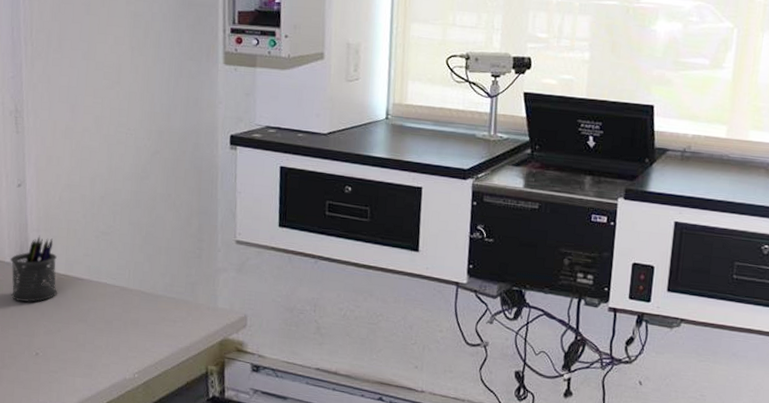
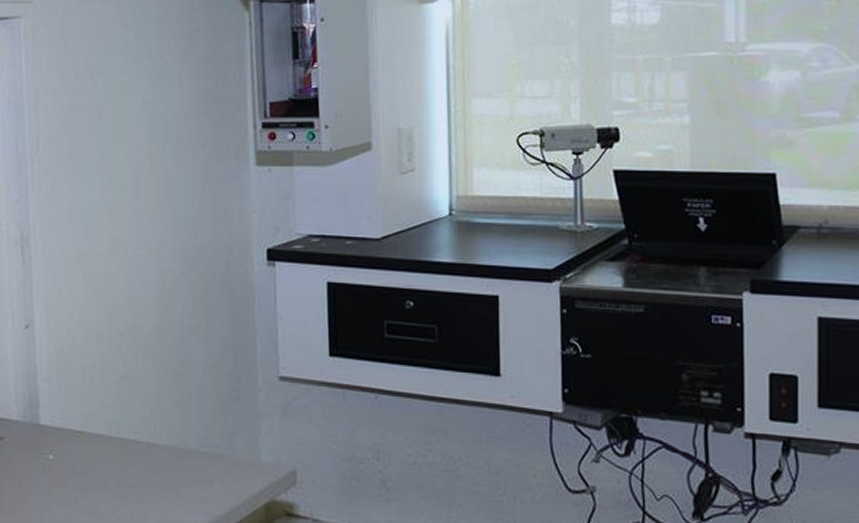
pen holder: present [10,235,58,302] -> none [18,385,73,468]

